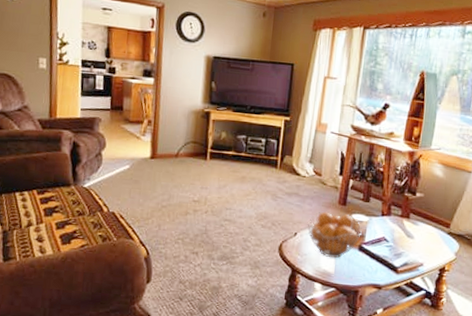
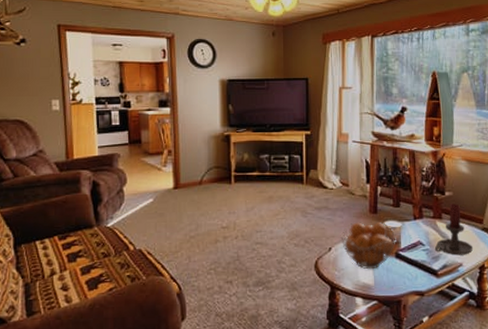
candle holder: none [399,205,437,256] -> present [435,203,474,256]

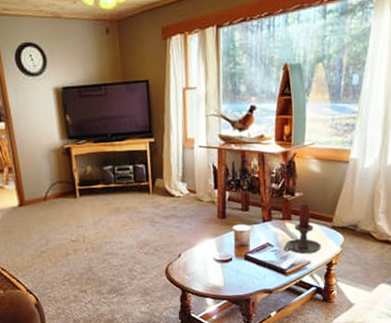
fruit basket: present [340,222,396,270] -> none [189,227,245,273]

